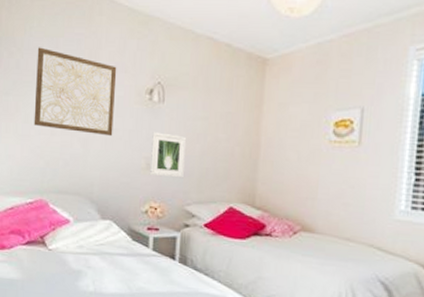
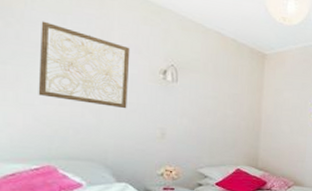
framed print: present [149,132,187,178] -> none [164,107,199,146]

